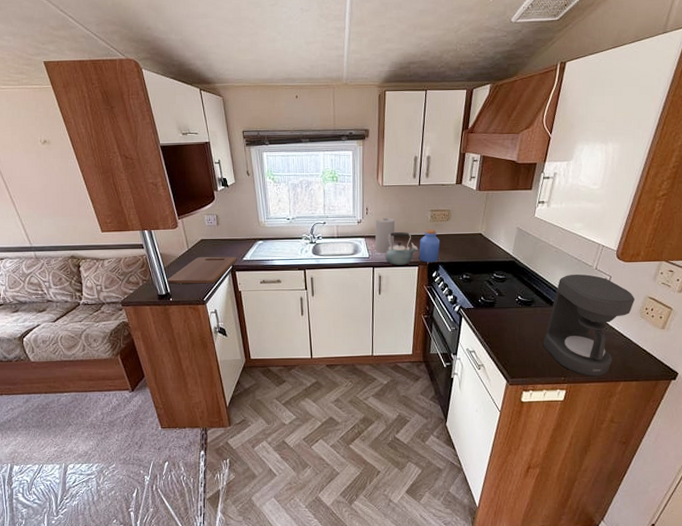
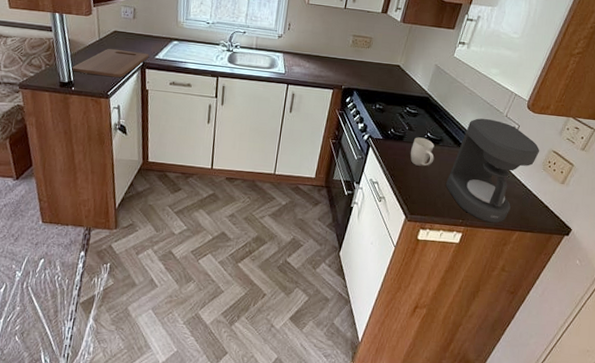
paper towel holder: present [374,217,396,254] -> none [292,36,317,73]
kettle: present [385,232,418,266] -> none [301,52,335,87]
jar: present [418,229,440,263] -> none [334,53,359,88]
mug: none [503,301,528,330] -> present [410,137,434,166]

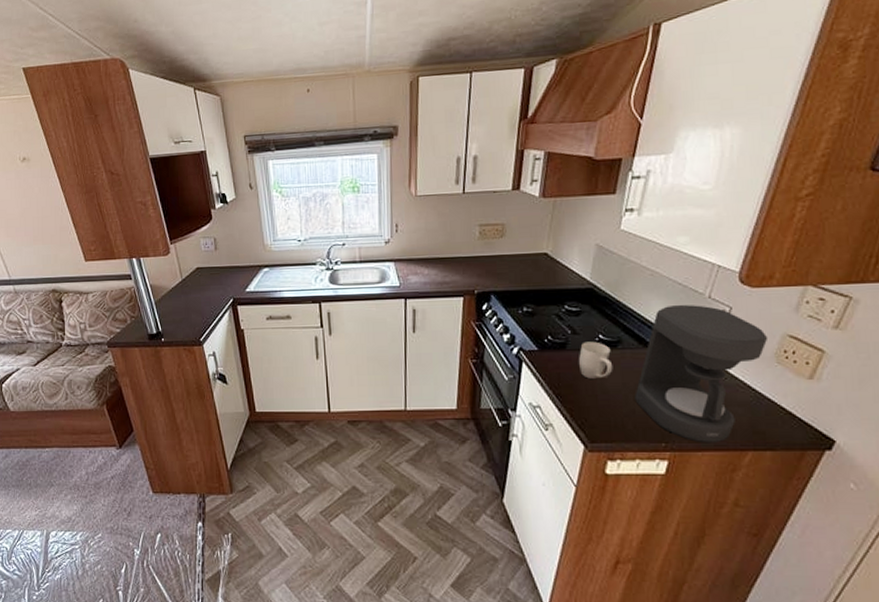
cutting board: present [72,48,150,78] -> none [158,287,239,321]

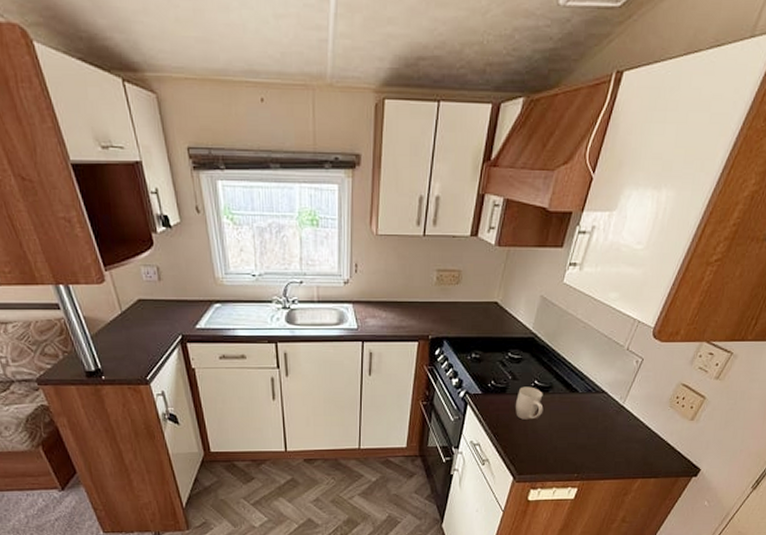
coffee maker: present [635,305,769,444] -> none [558,356,667,473]

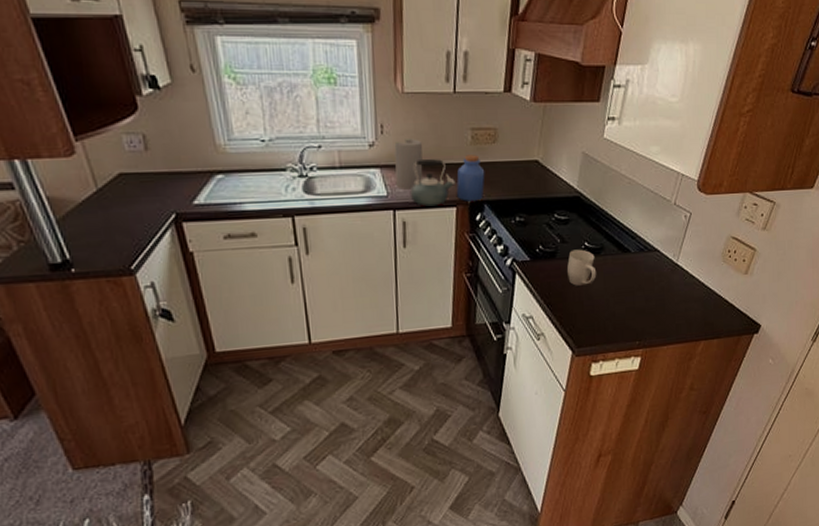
paper towel holder: none [365,278,392,325] -> present [394,138,423,191]
kettle: none [377,297,419,340] -> present [409,159,455,207]
jar: none [419,294,447,337] -> present [456,155,485,202]

